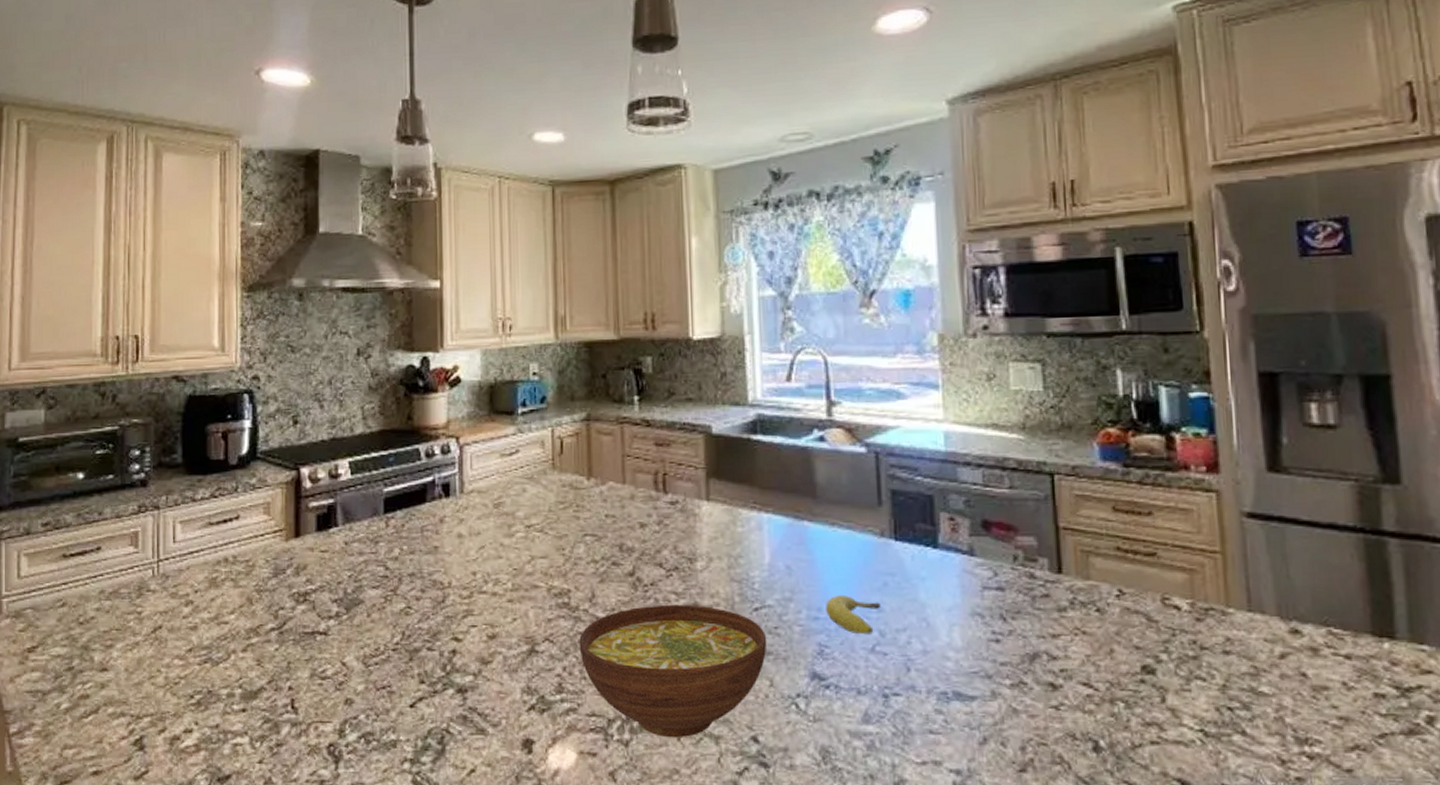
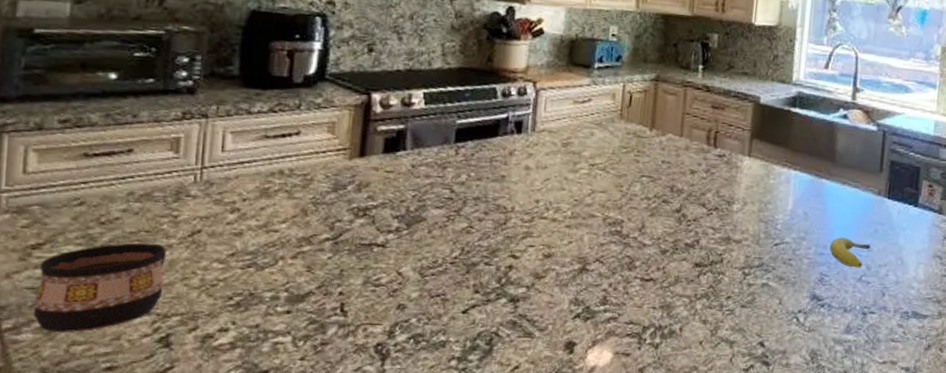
cup: none [32,641,134,736] -> present [33,242,166,332]
bowl: present [579,604,767,738] -> none [625,237,782,343]

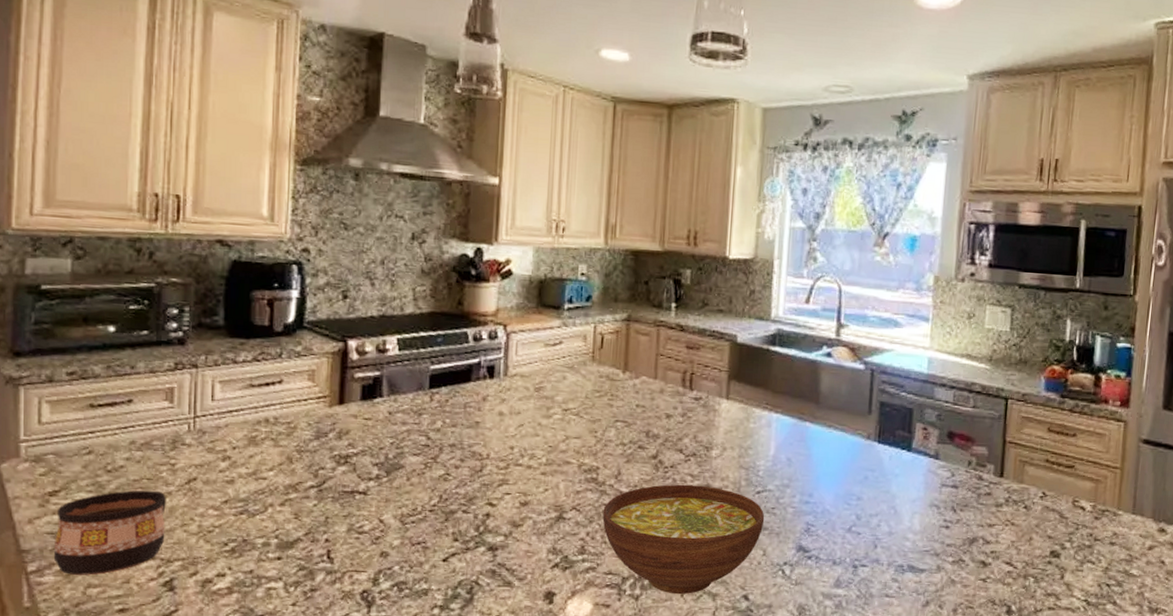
bowl: none [625,237,782,343] -> present [602,484,765,595]
fruit: present [829,236,871,268] -> none [816,484,860,518]

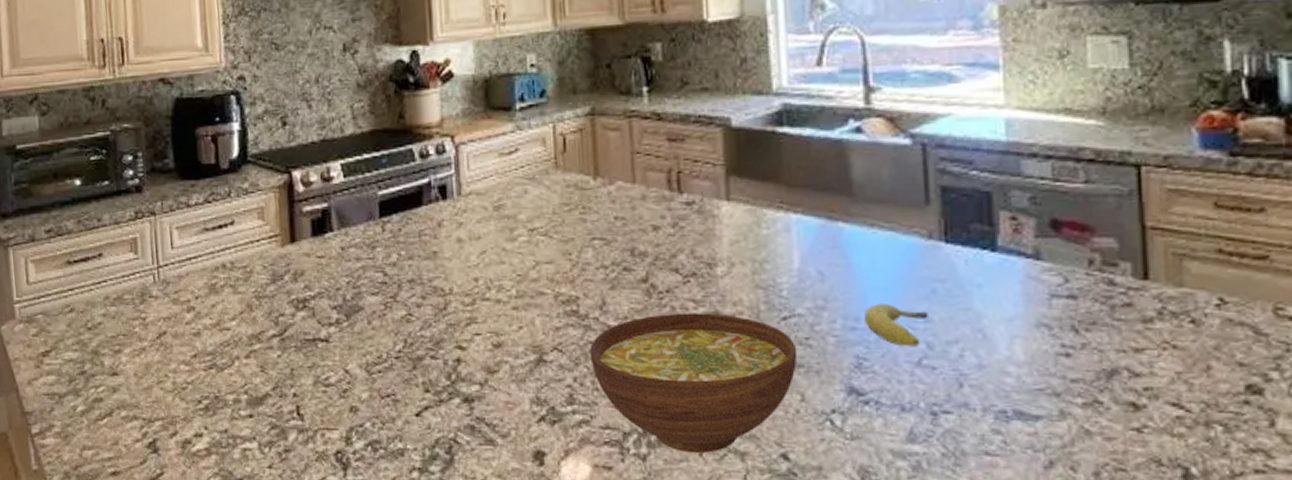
cup: present [53,490,166,576] -> none [50,346,145,437]
fruit: none [816,484,860,518] -> present [864,302,928,347]

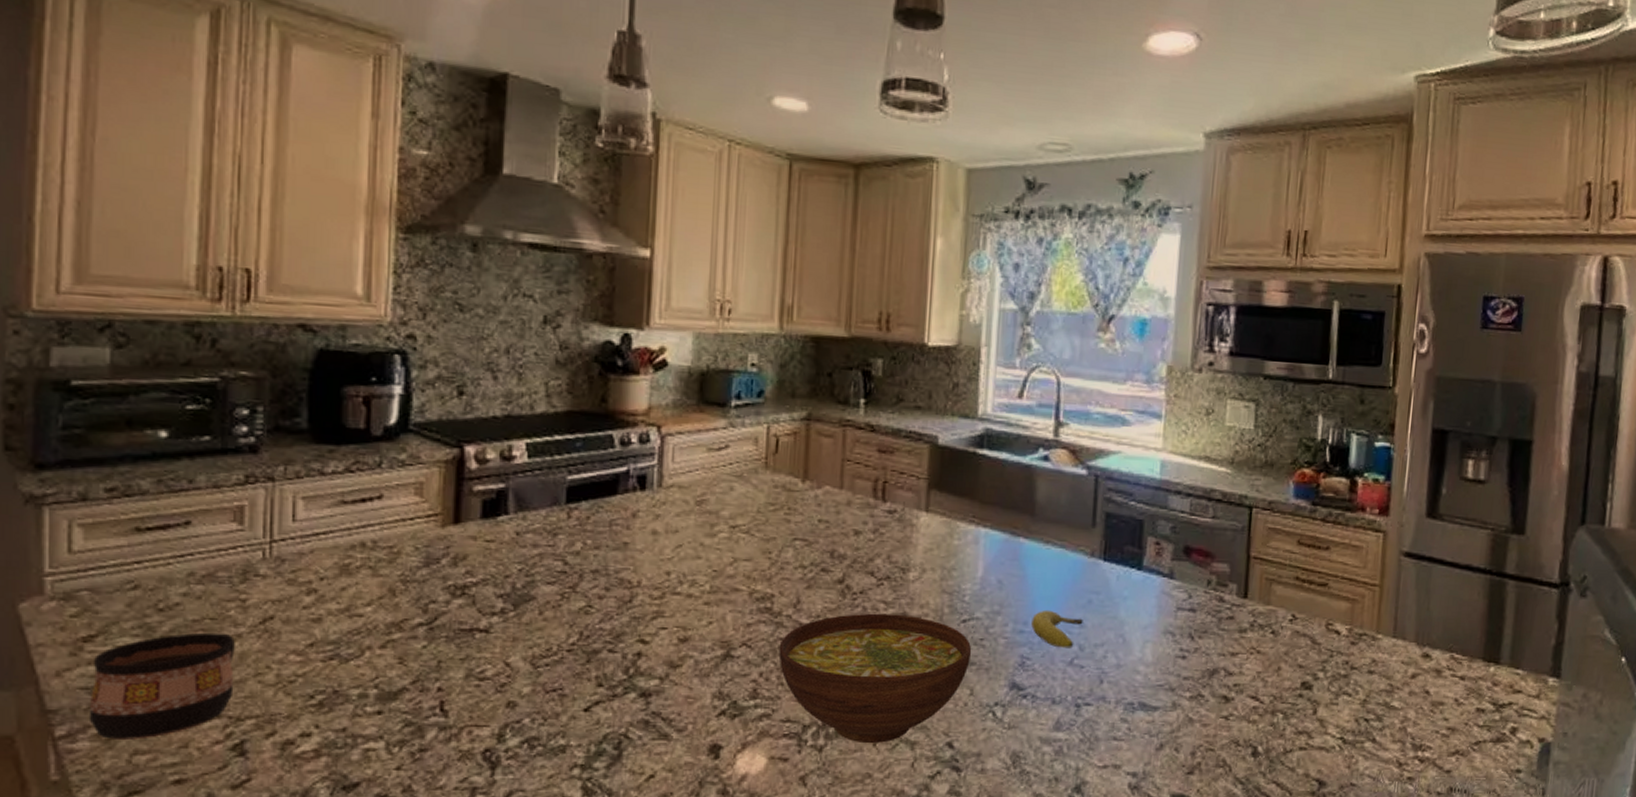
cup: none [50,346,145,437] -> present [88,632,235,740]

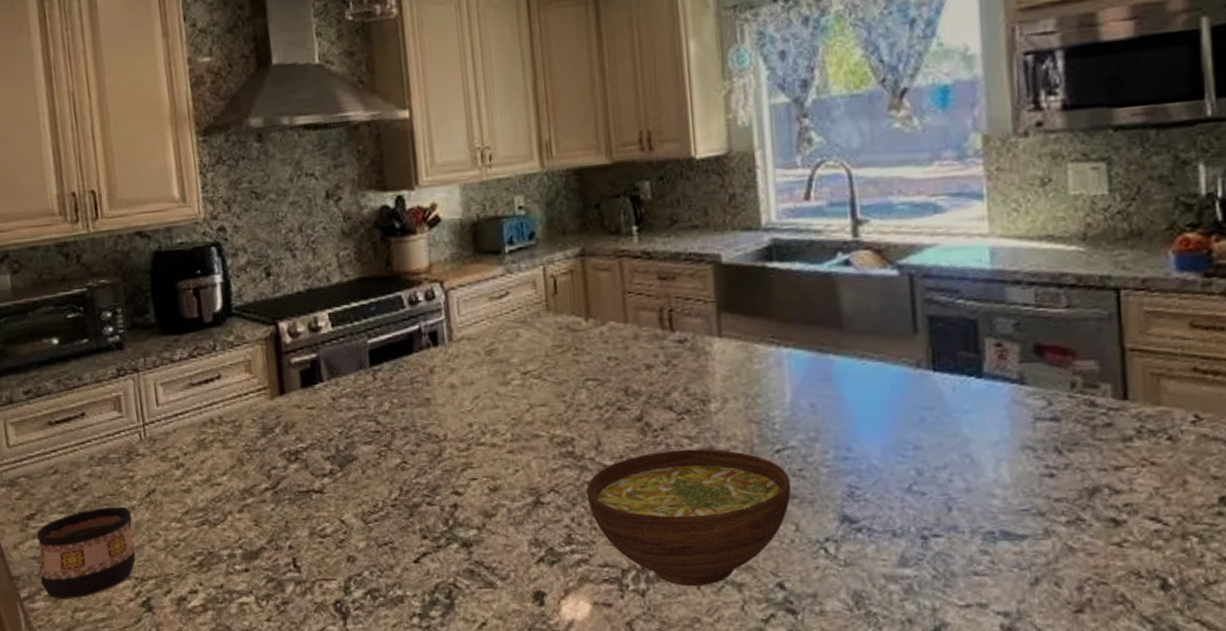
fruit: present [1031,609,1083,649] -> none [855,432,917,474]

